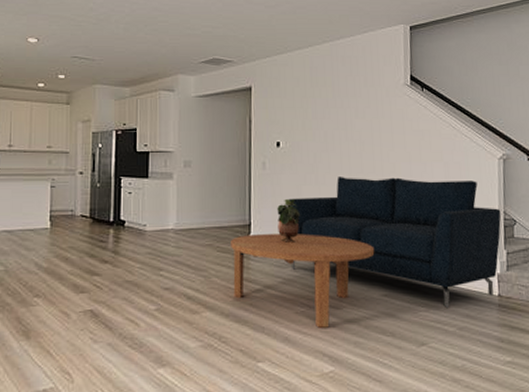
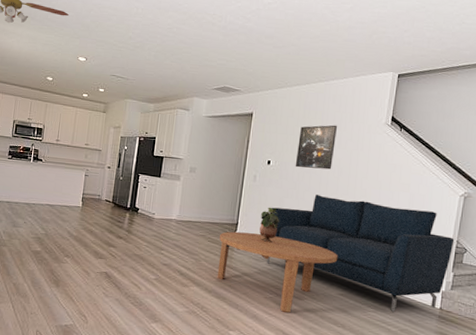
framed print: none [309,91,352,147] -> present [295,125,337,170]

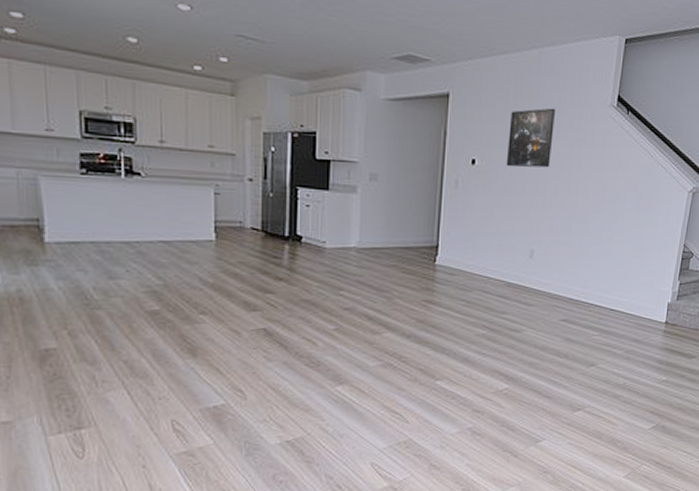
coffee table: present [217,231,338,313] -> none [416,256,559,349]
potted plant: present [259,207,280,243] -> none [466,221,491,267]
sofa: present [266,195,455,313] -> none [476,201,682,333]

